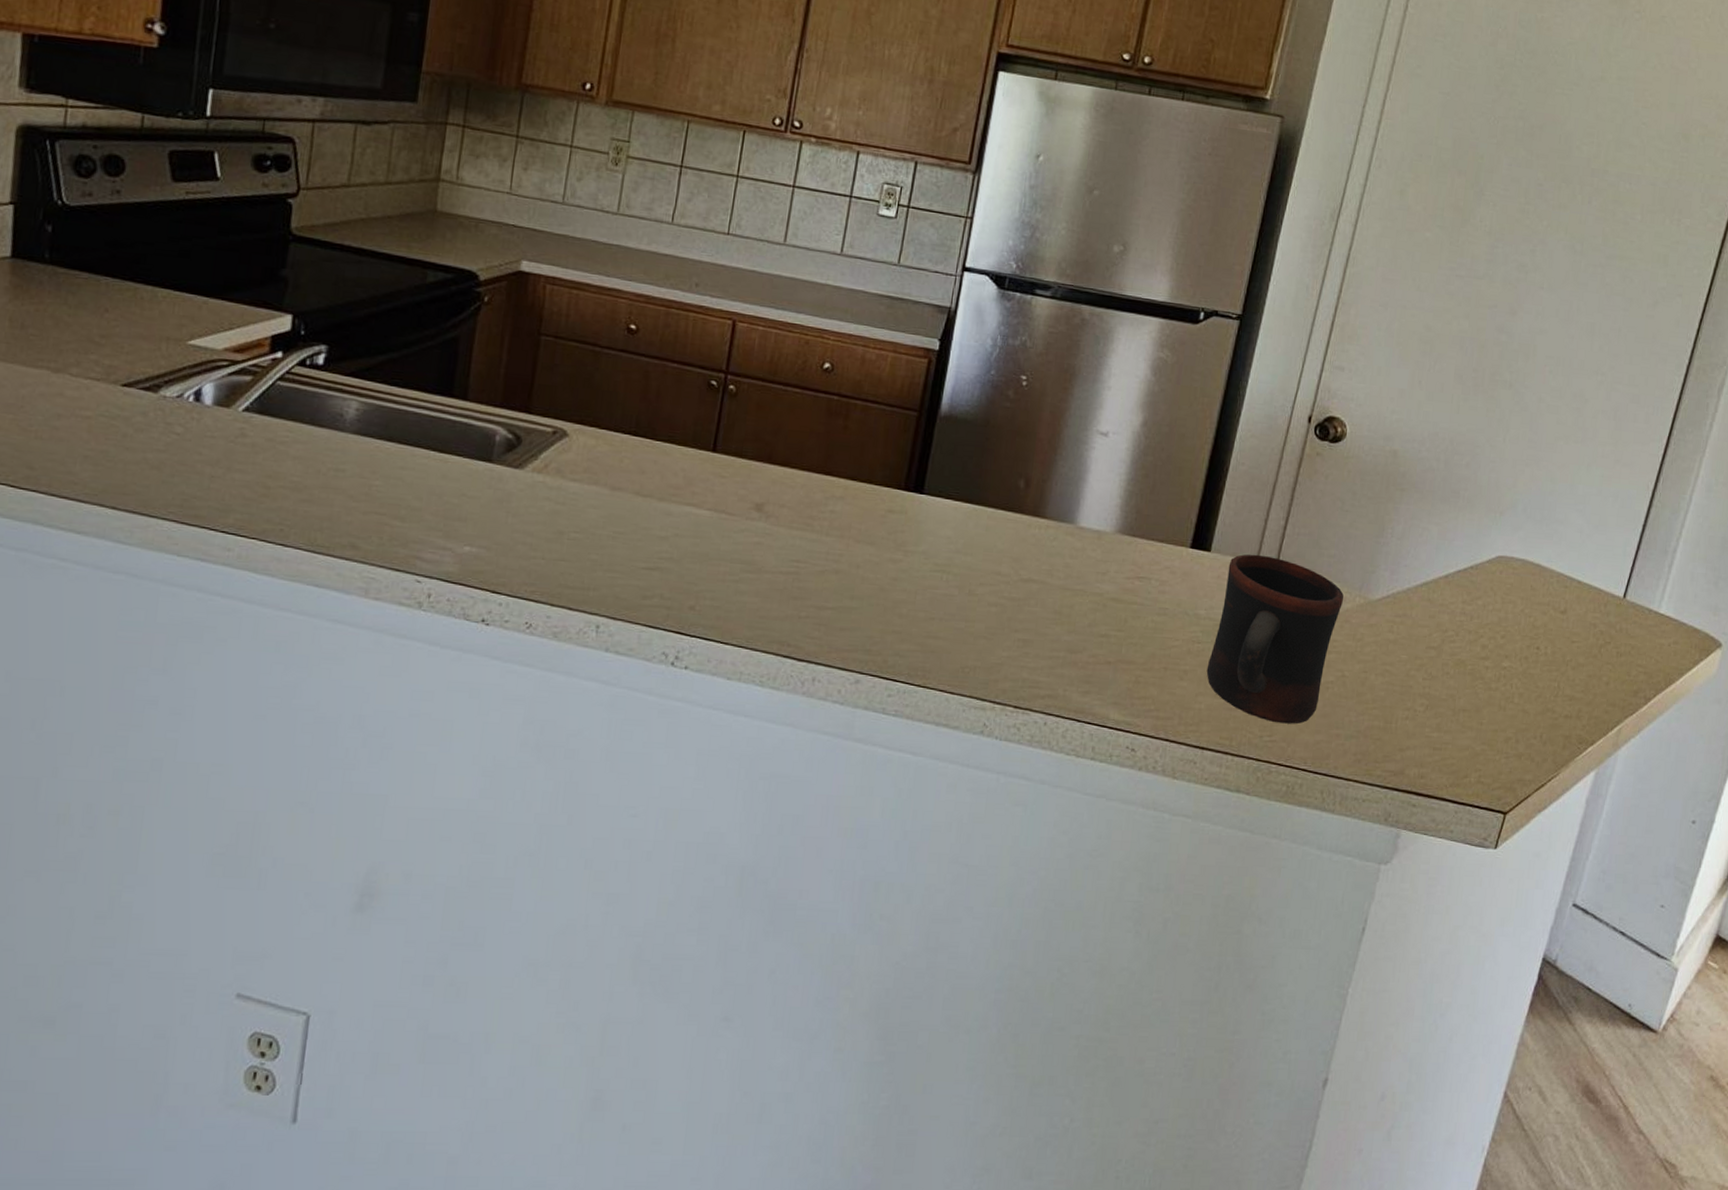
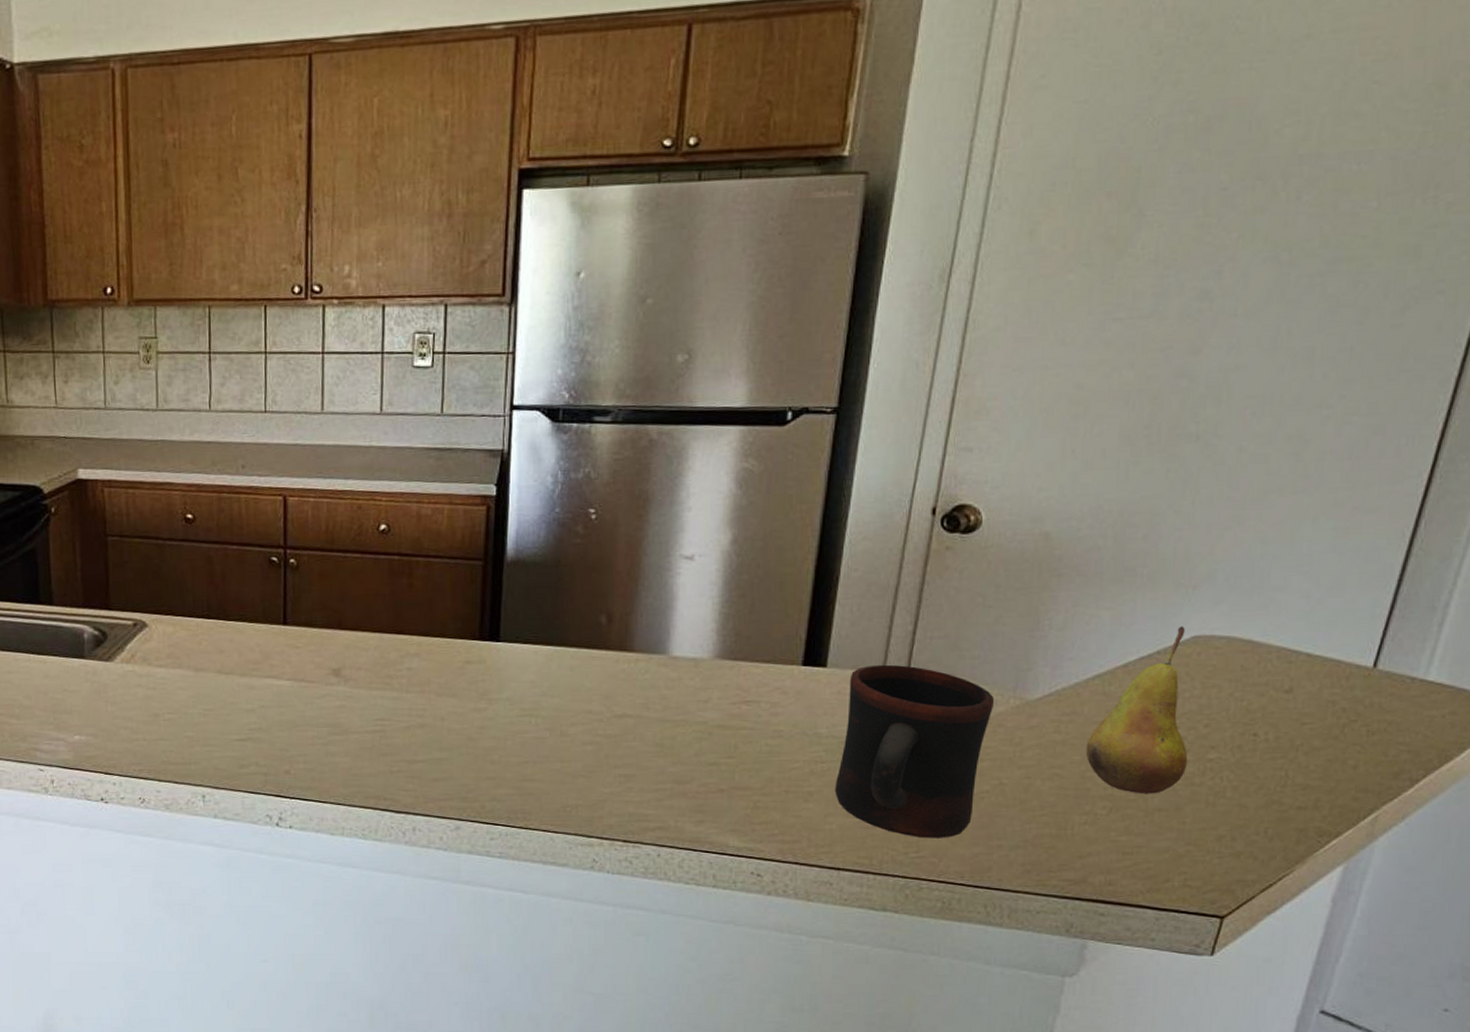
fruit: none [1411,546,1492,696] -> present [1085,626,1188,794]

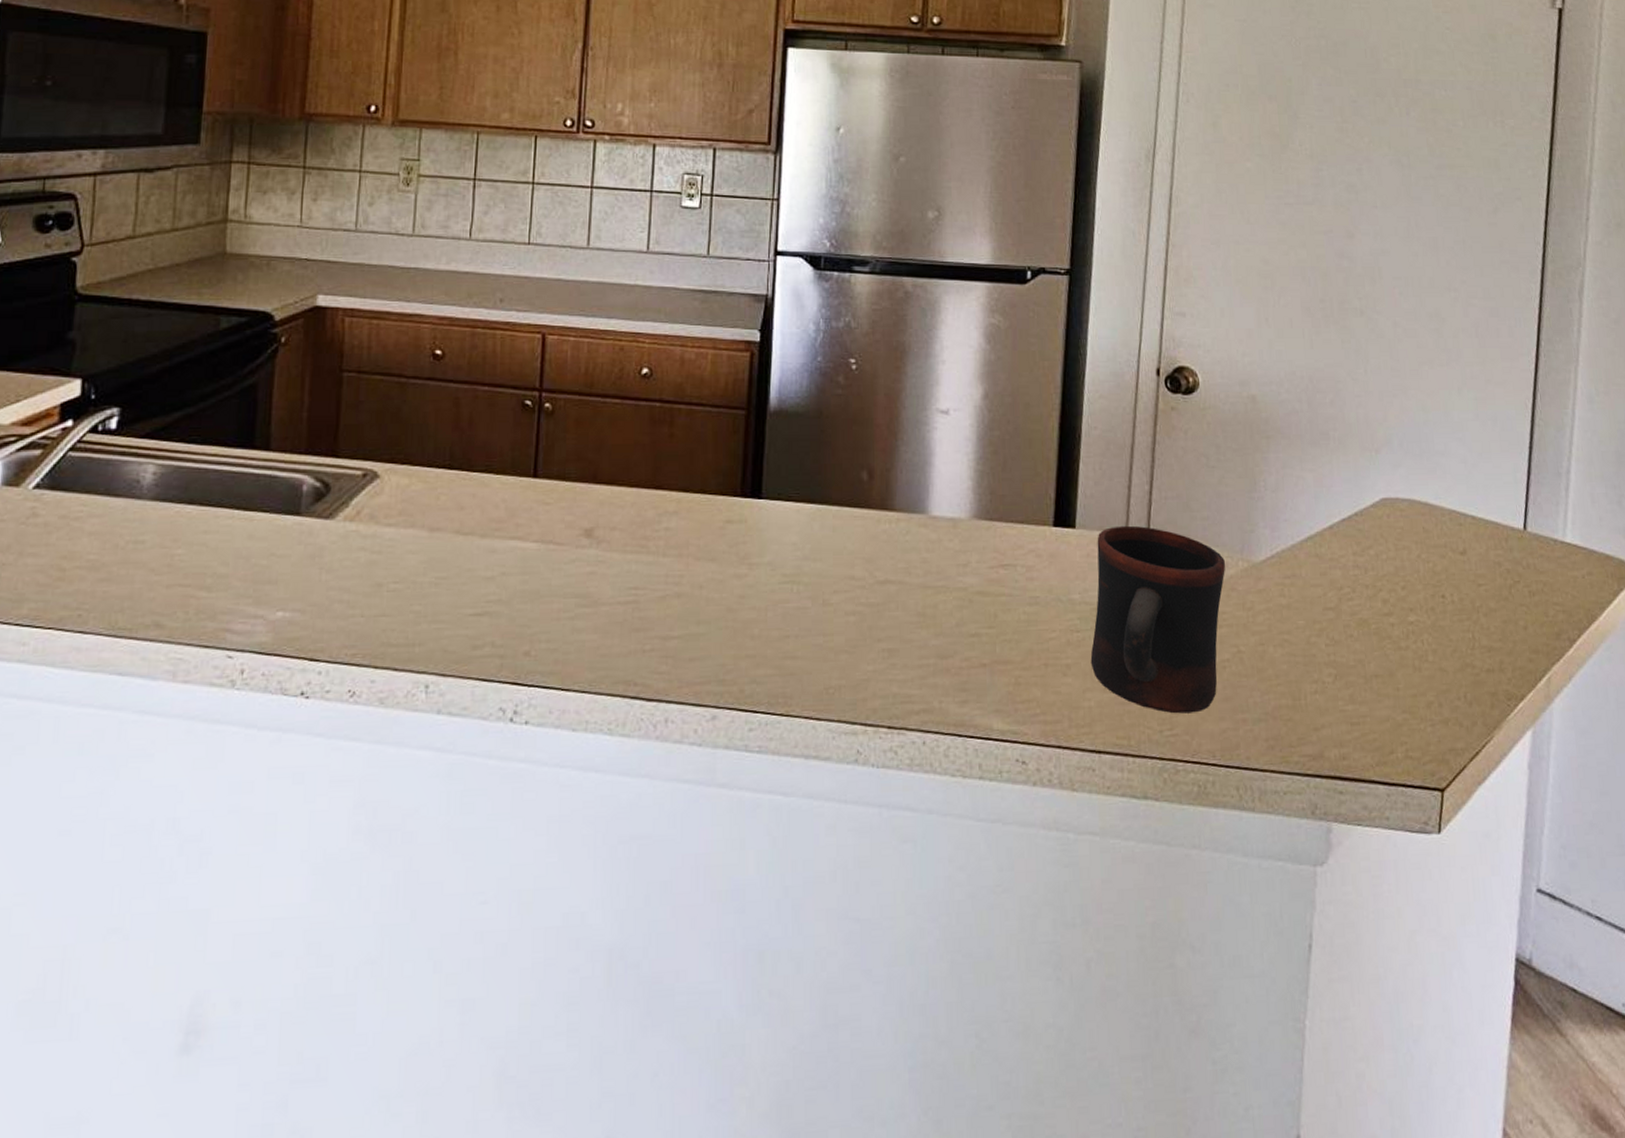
fruit: present [1085,626,1188,794] -> none [1307,488,1393,660]

